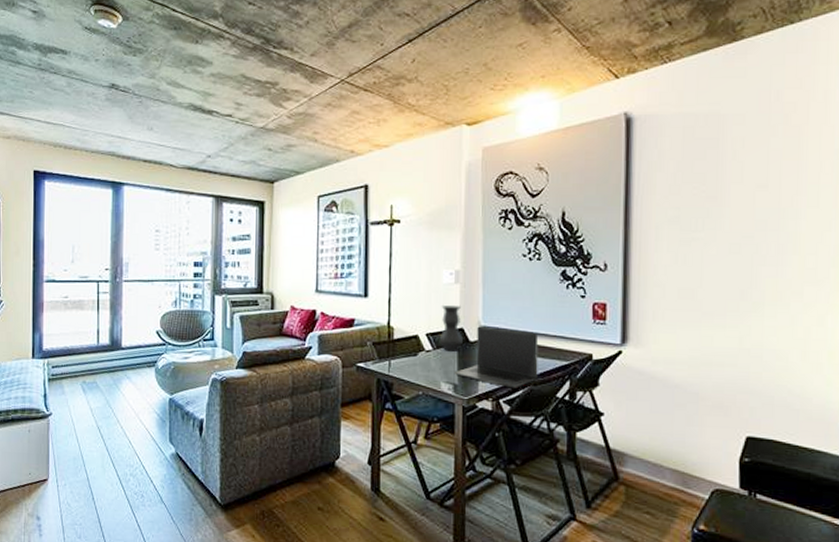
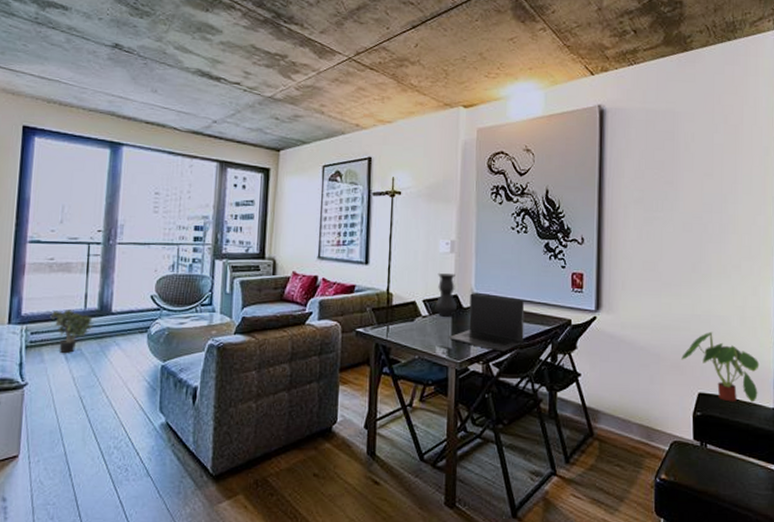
potted plant: none [68,345,106,386] -> present [50,309,94,353]
plant: none [726,368,826,449] -> present [681,331,760,403]

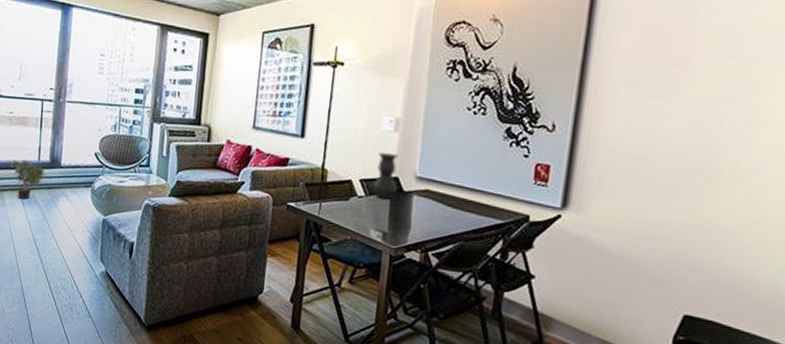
laptop computer: present [448,293,525,352] -> none [384,176,475,243]
plant: present [681,331,760,403] -> none [666,246,775,336]

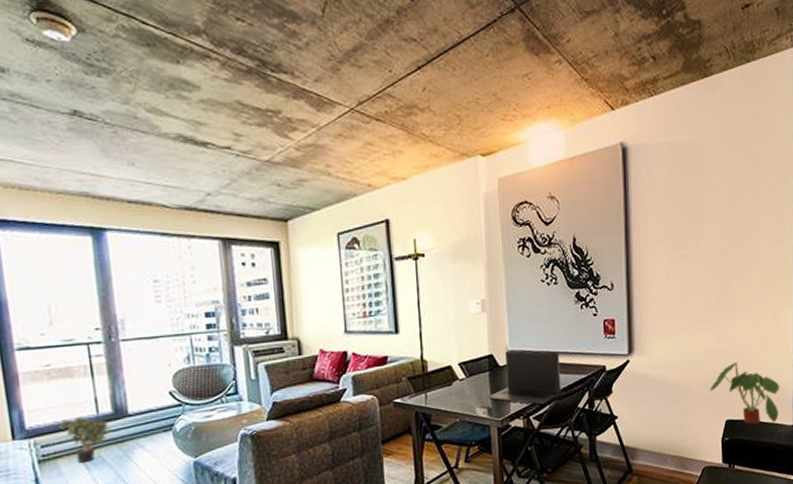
vase: present [372,151,399,200] -> none [471,333,494,378]
laptop computer: none [384,176,475,243] -> present [487,350,561,405]
plant: none [666,246,775,336] -> present [710,361,780,425]

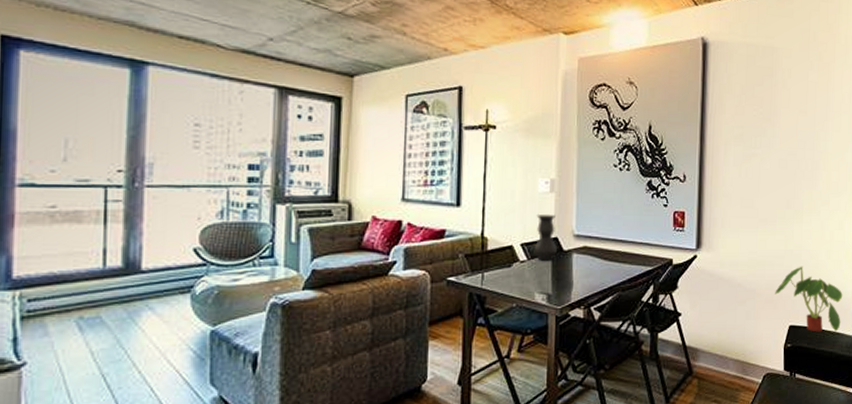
potted plant: present [59,416,111,463] -> none [55,269,117,322]
vase: none [471,333,494,378] -> present [533,213,558,261]
laptop computer: present [487,350,561,405] -> none [547,235,627,295]

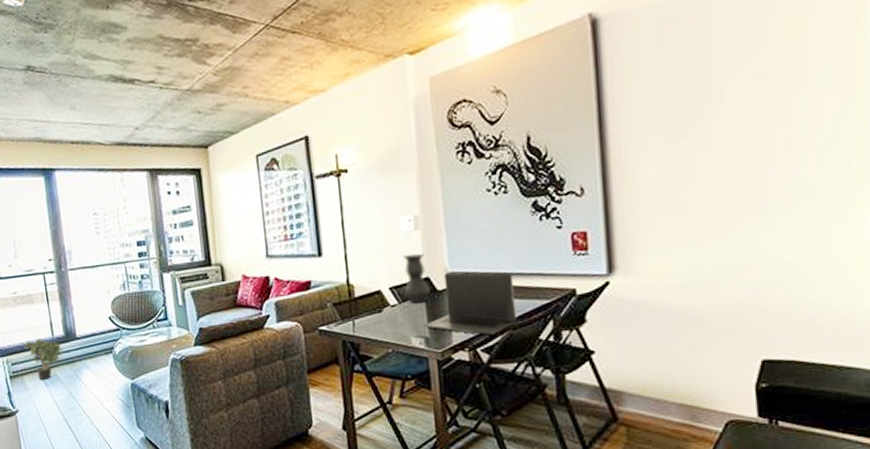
potted plant: none [55,269,117,322] -> present [24,339,63,380]
laptop computer: none [547,235,627,295] -> present [423,272,517,336]
plant: present [775,266,843,332] -> none [734,281,855,368]

